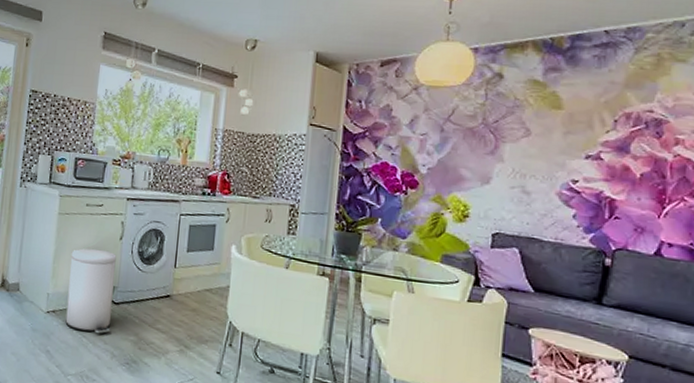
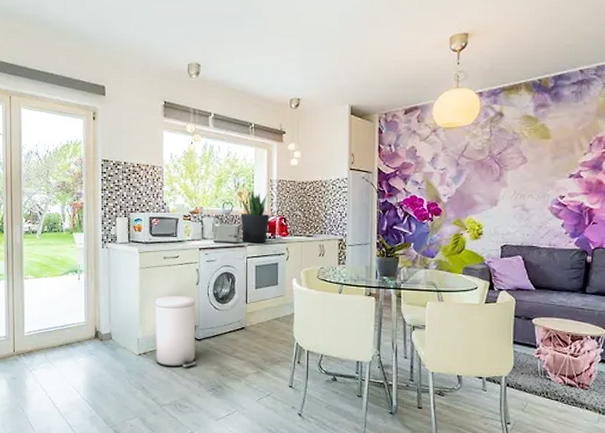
toaster: none [143,172,177,198] -> present [212,223,242,244]
planter: none [176,137,211,200] -> present [240,189,270,243]

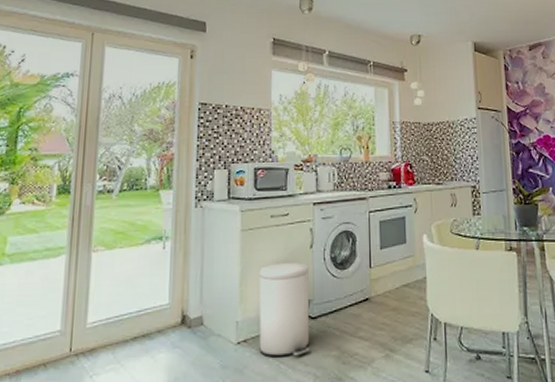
toaster: present [212,223,242,244] -> none [328,172,362,197]
planter: present [240,189,270,243] -> none [360,133,394,195]

